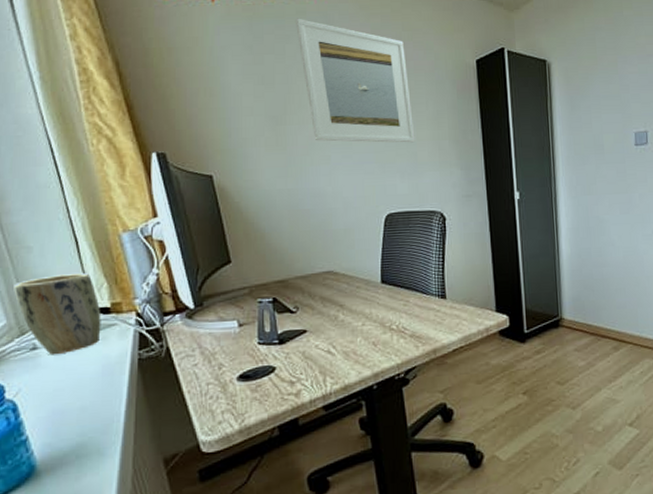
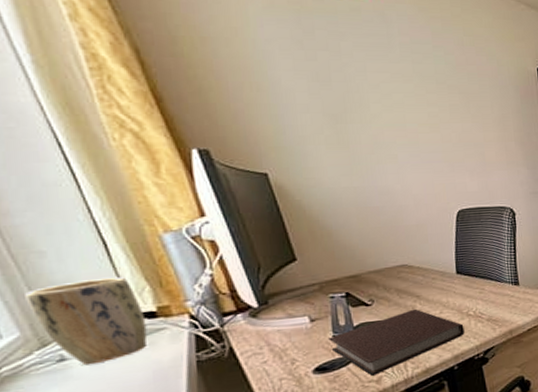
notebook: none [254,319,386,388] -> present [328,309,465,376]
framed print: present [296,18,415,143] -> none [350,15,483,144]

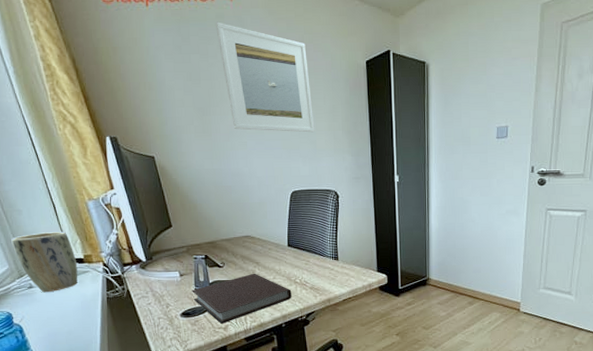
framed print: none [350,15,483,144] -> present [216,22,315,133]

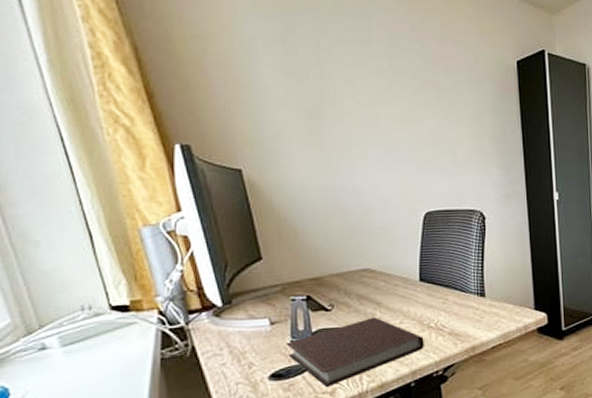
plant pot: present [11,231,78,293] -> none [19,268,119,356]
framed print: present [216,22,315,133] -> none [331,10,455,142]

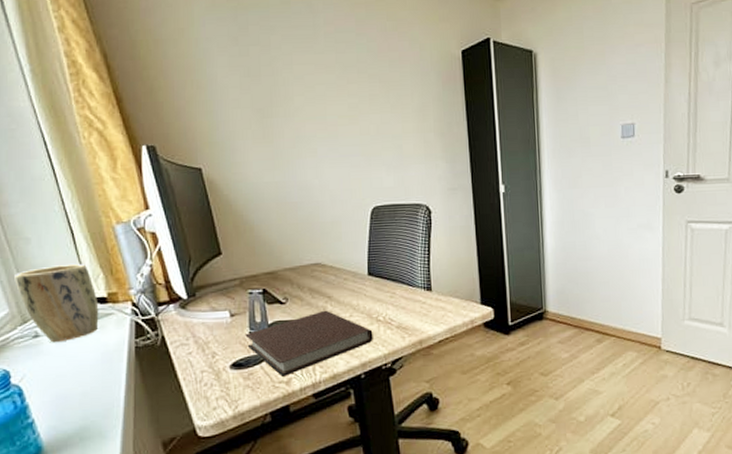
plant pot: none [19,268,119,356] -> present [14,263,99,343]

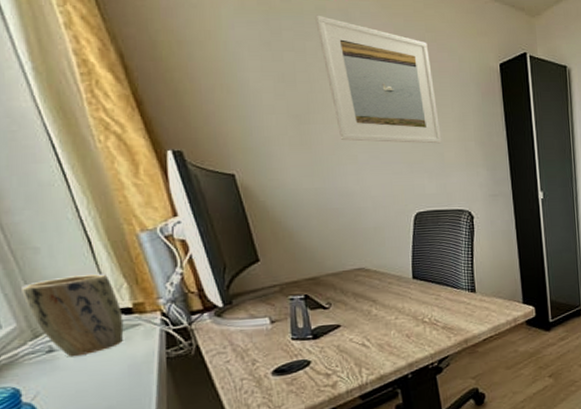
notebook: present [245,310,373,377] -> none [287,313,419,380]
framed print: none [280,8,401,136] -> present [315,15,442,144]

